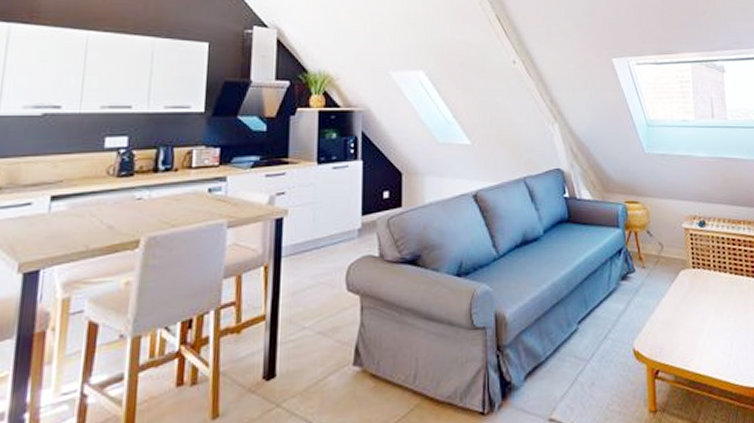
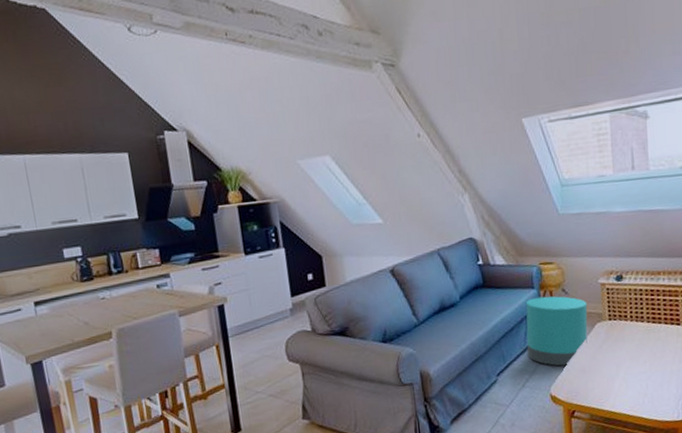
trash can: none [610,237,672,317] -> present [525,296,588,366]

